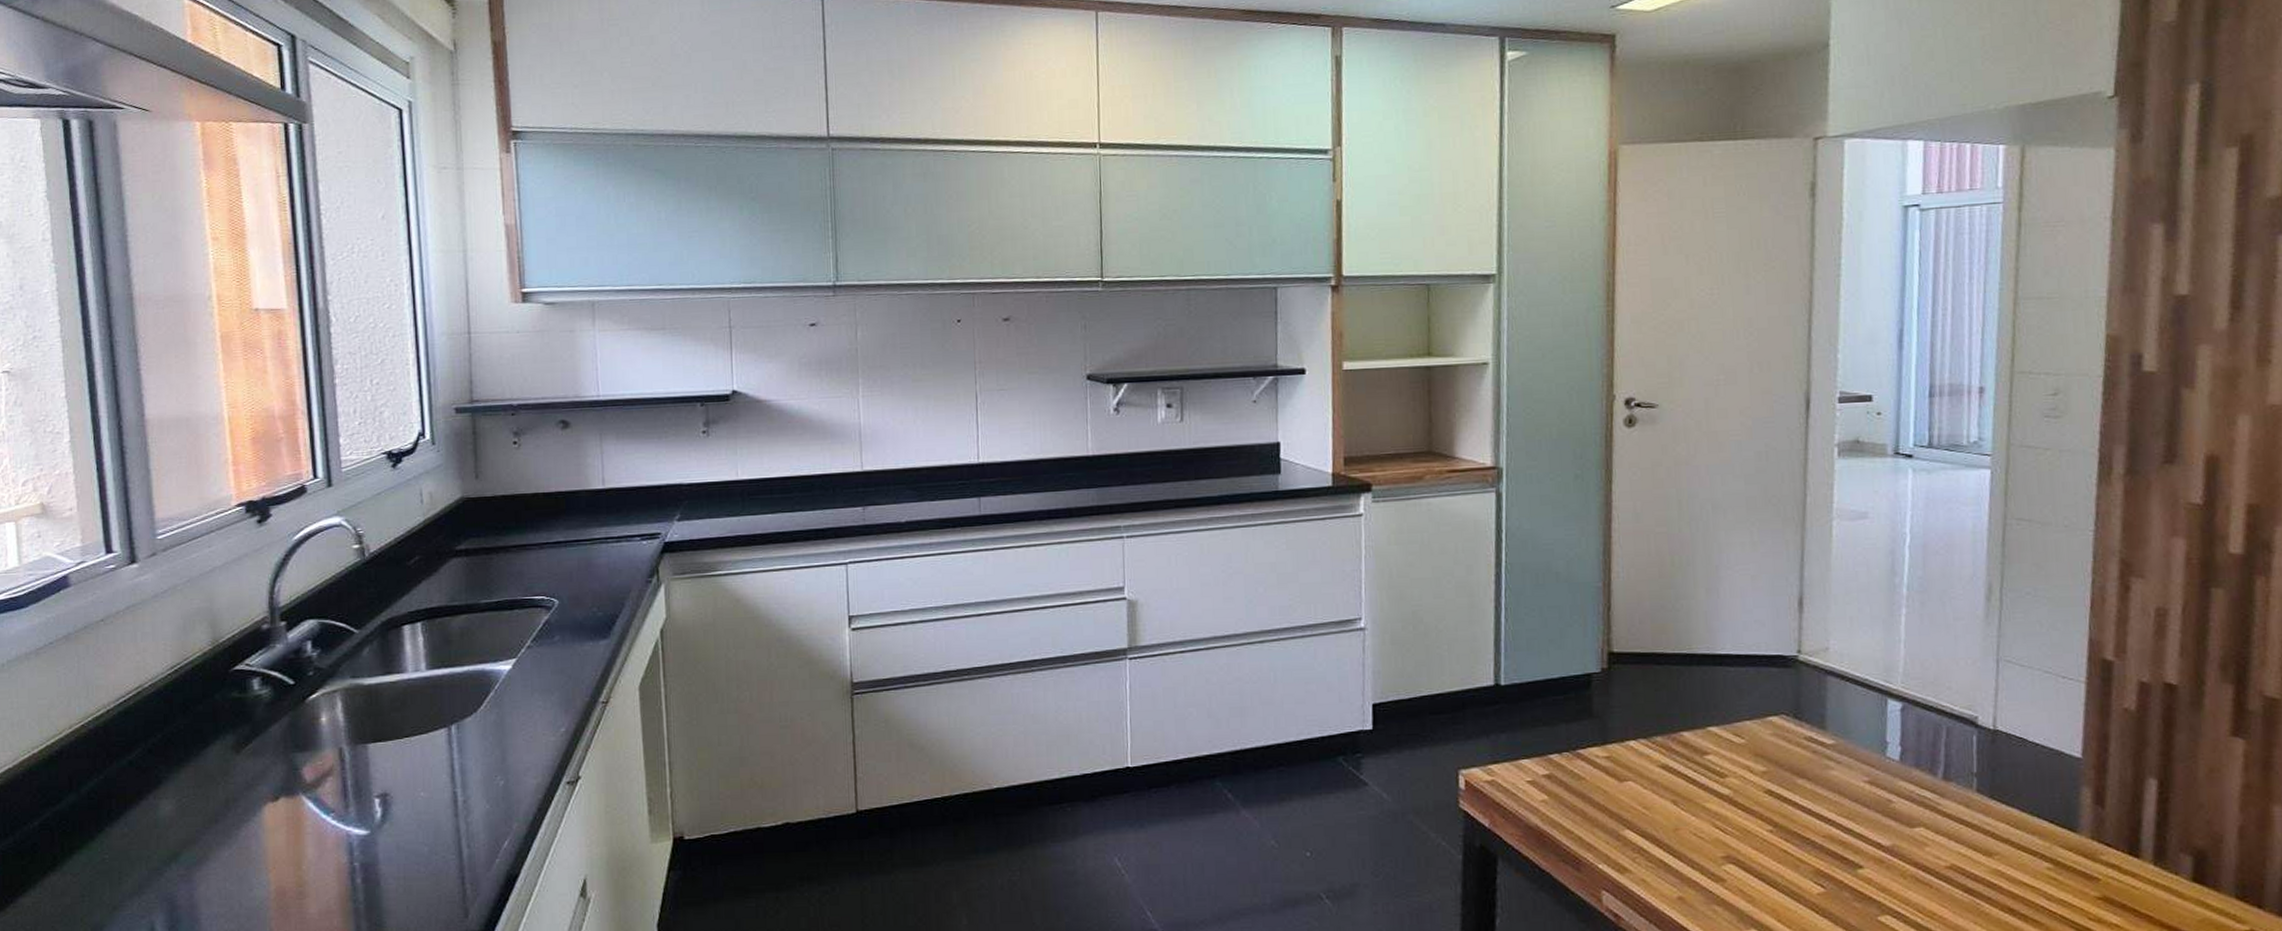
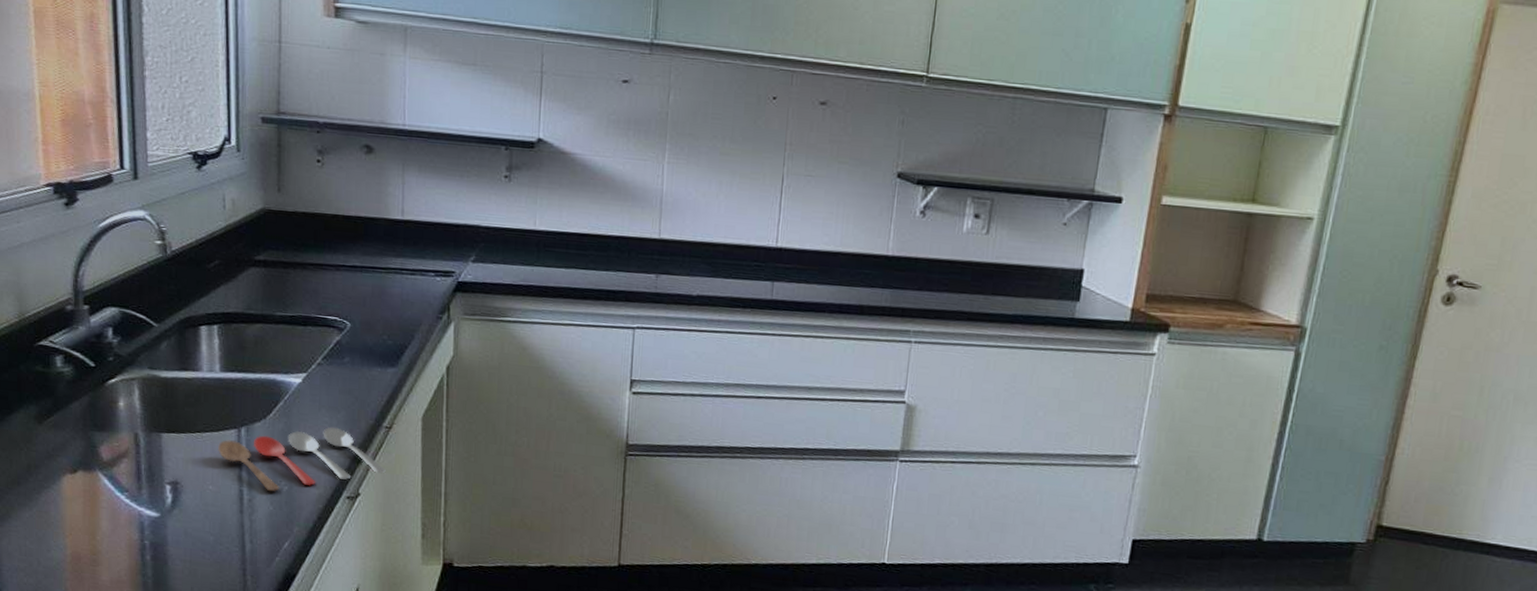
cooking utensil: none [428,710,607,789] -> present [218,426,387,492]

